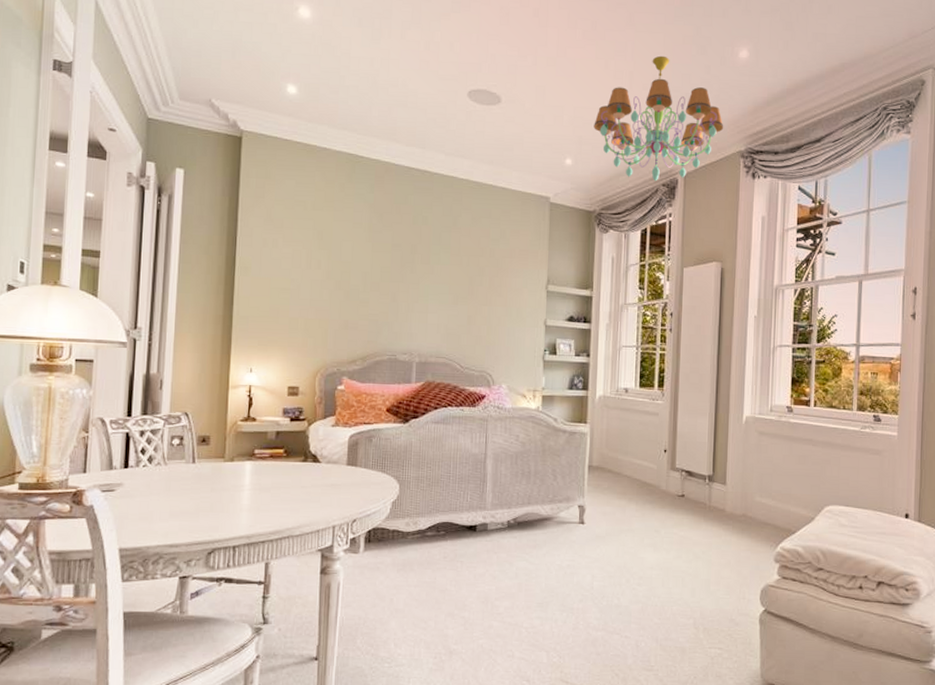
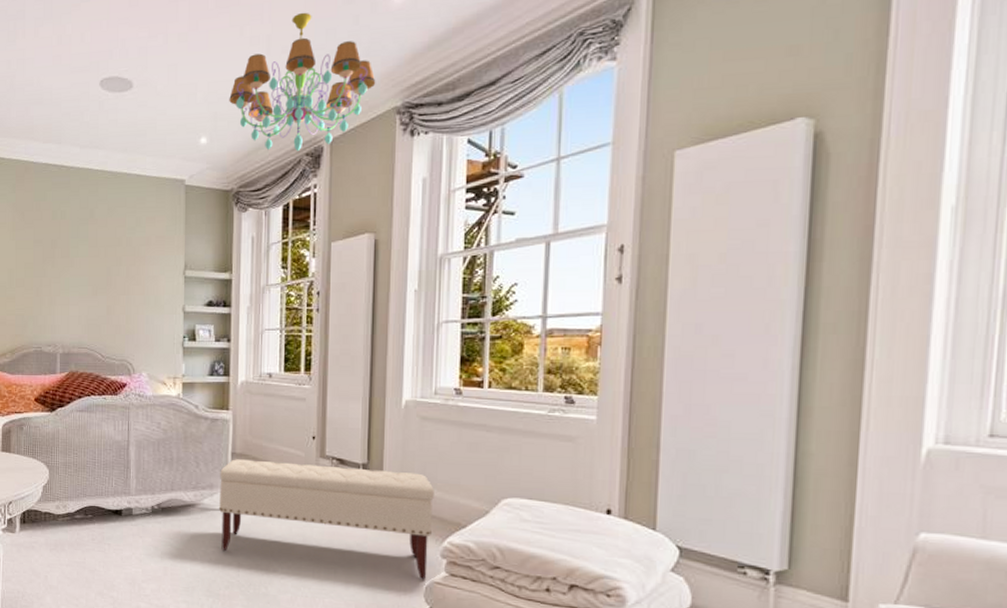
bench: none [574,472,769,583] -> present [218,459,434,579]

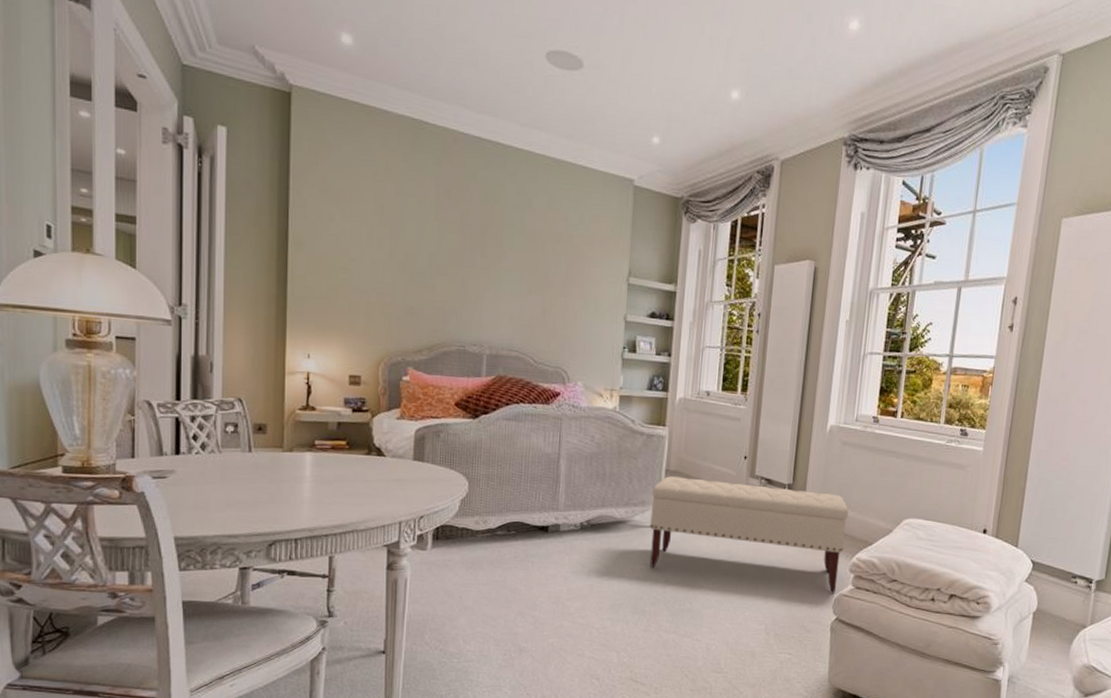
chandelier: present [229,12,376,152] -> none [685,22,827,168]

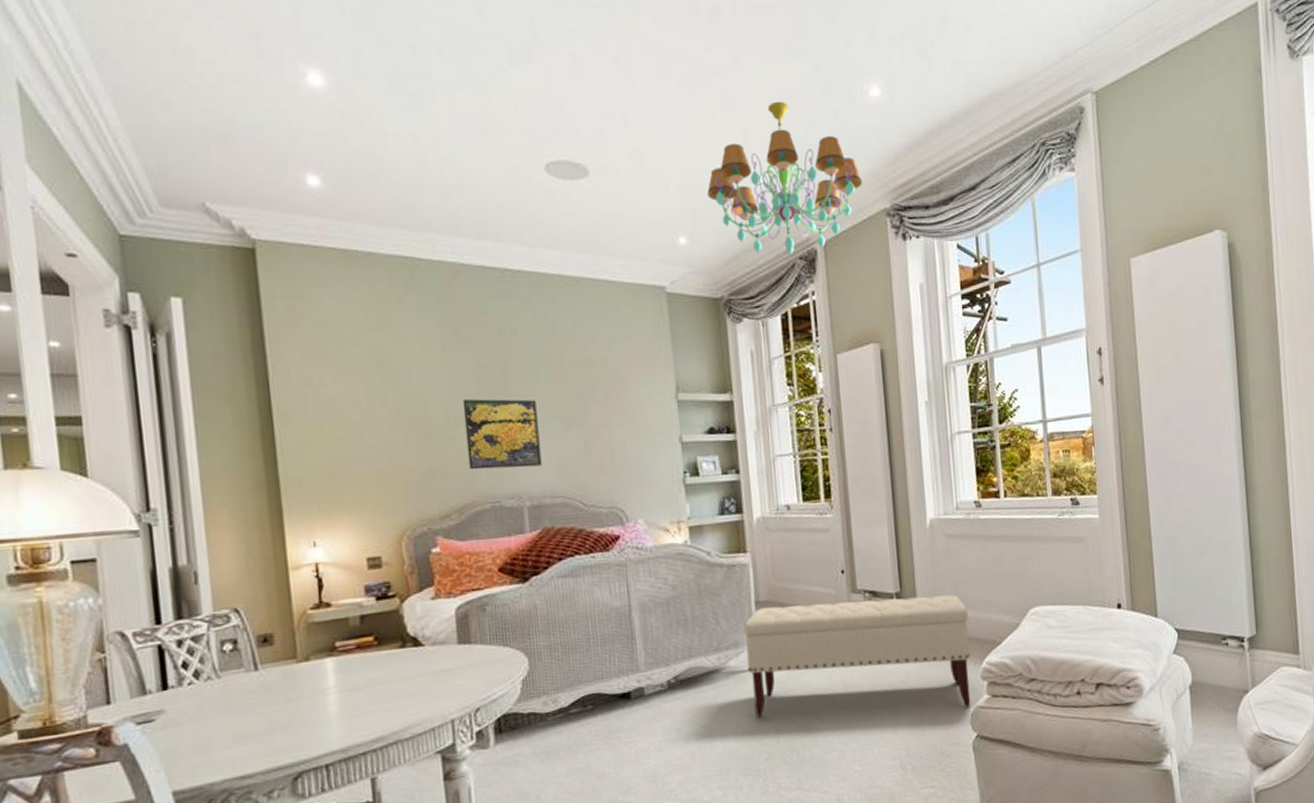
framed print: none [443,252,507,322] -> present [462,398,542,470]
chandelier: none [685,22,827,168] -> present [707,101,863,255]

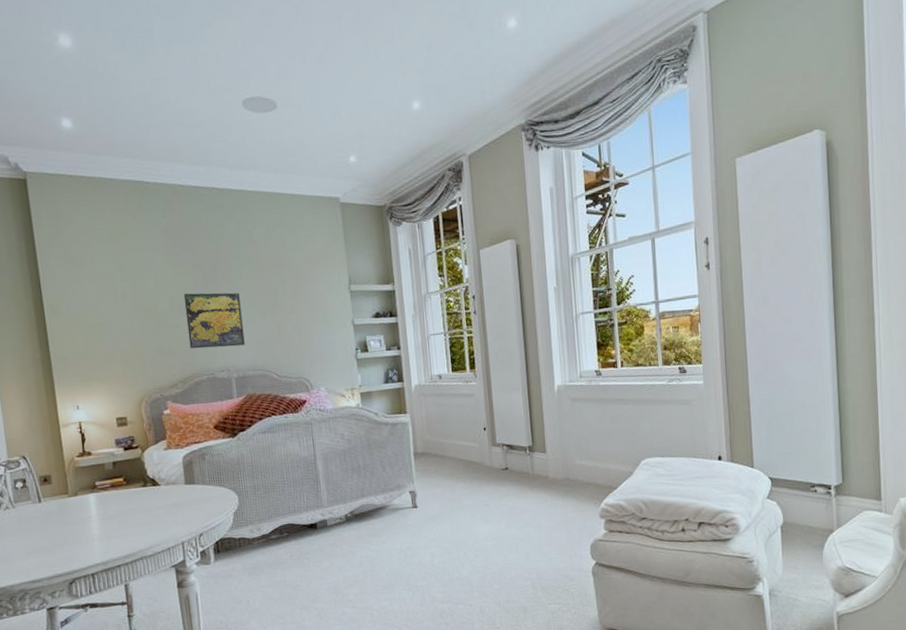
chandelier: present [707,101,863,255] -> none [372,36,502,167]
bench: present [744,594,971,718] -> none [405,448,592,545]

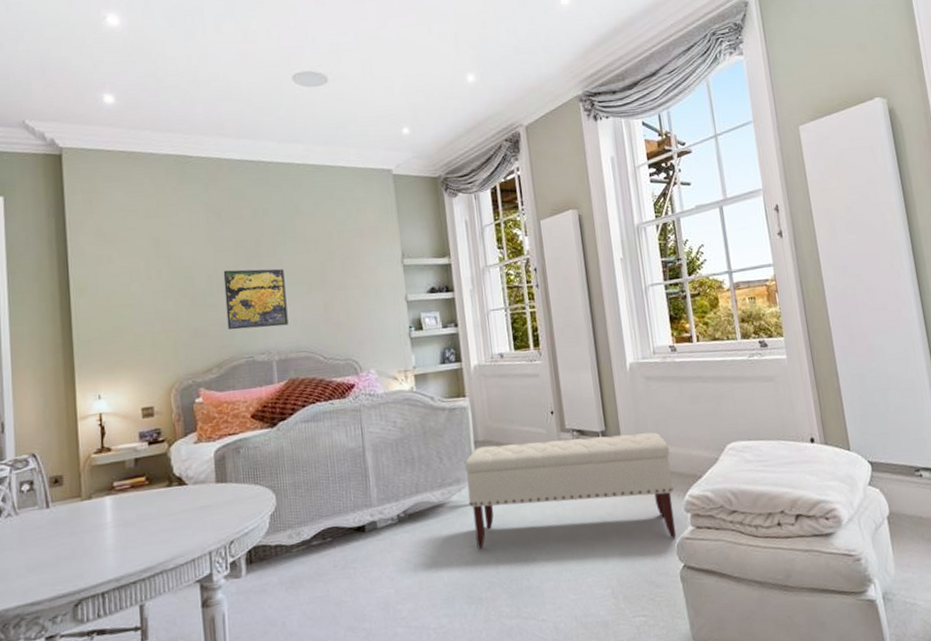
bench: none [405,448,592,545] -> present [465,432,677,549]

